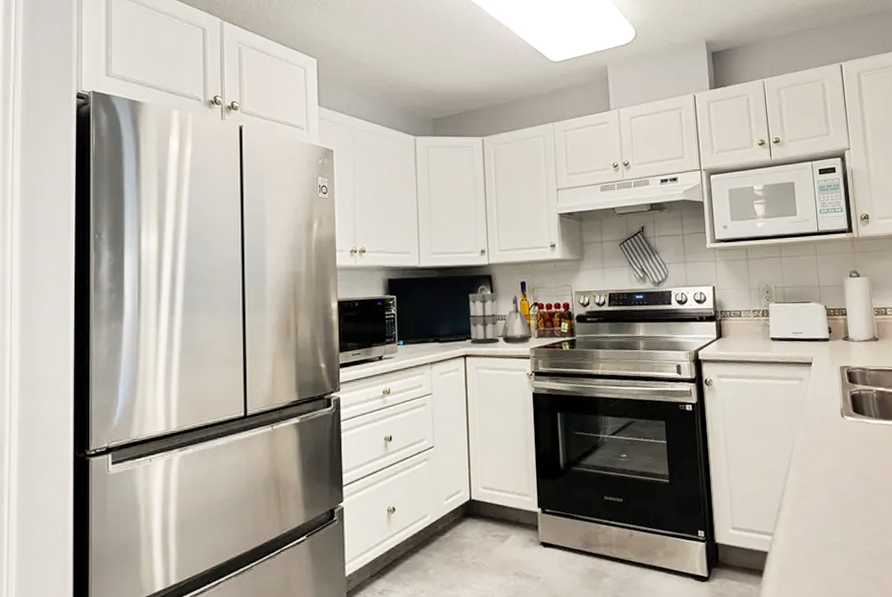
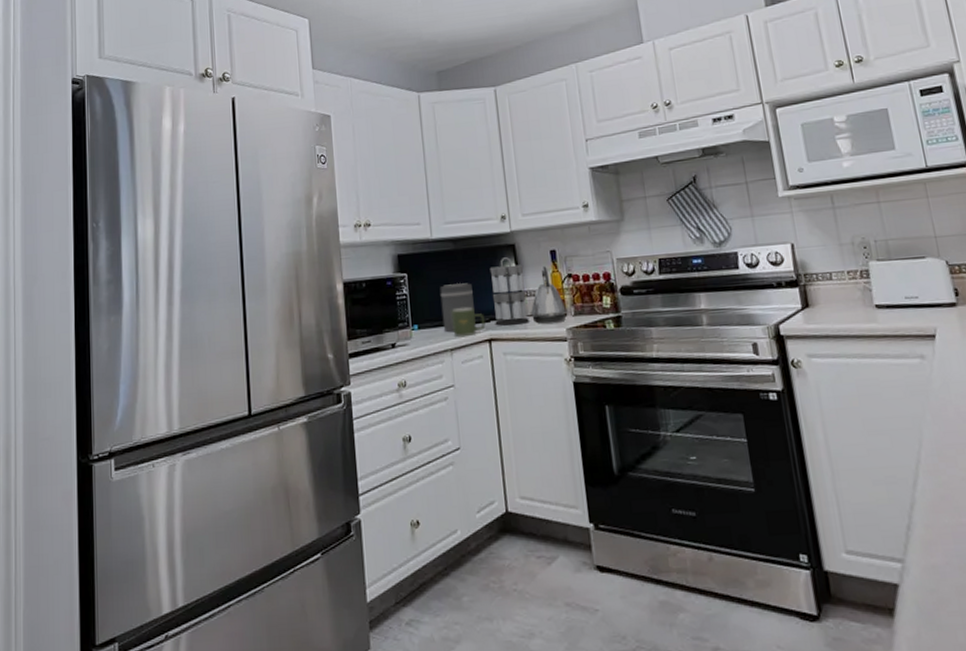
cylinder: none [424,306,454,349] -> present [439,282,476,333]
mug: none [433,327,462,353] -> present [451,307,486,337]

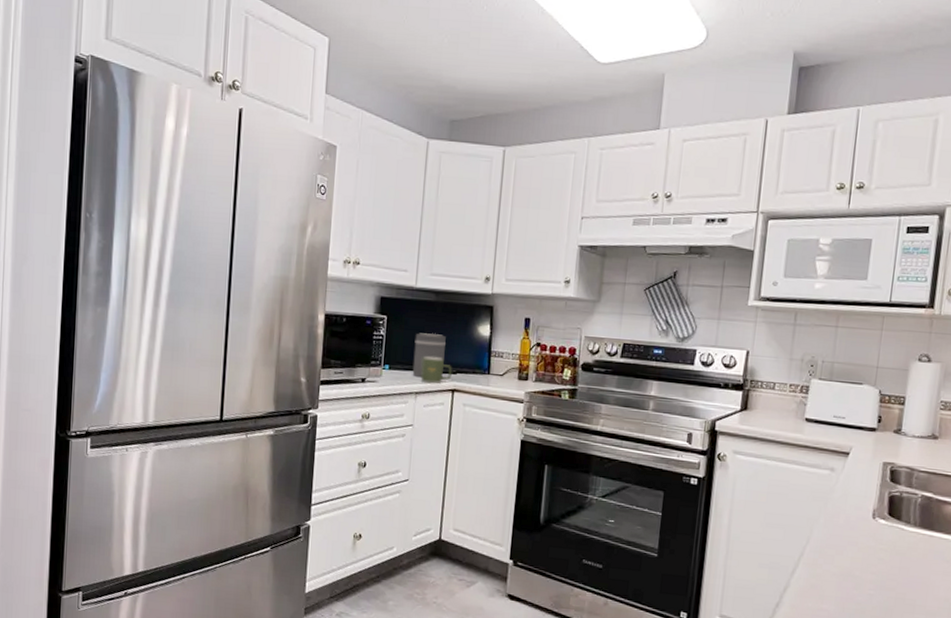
spice rack: present [489,257,530,326] -> none [461,317,497,381]
kettle: present [531,266,568,325] -> none [495,332,530,386]

